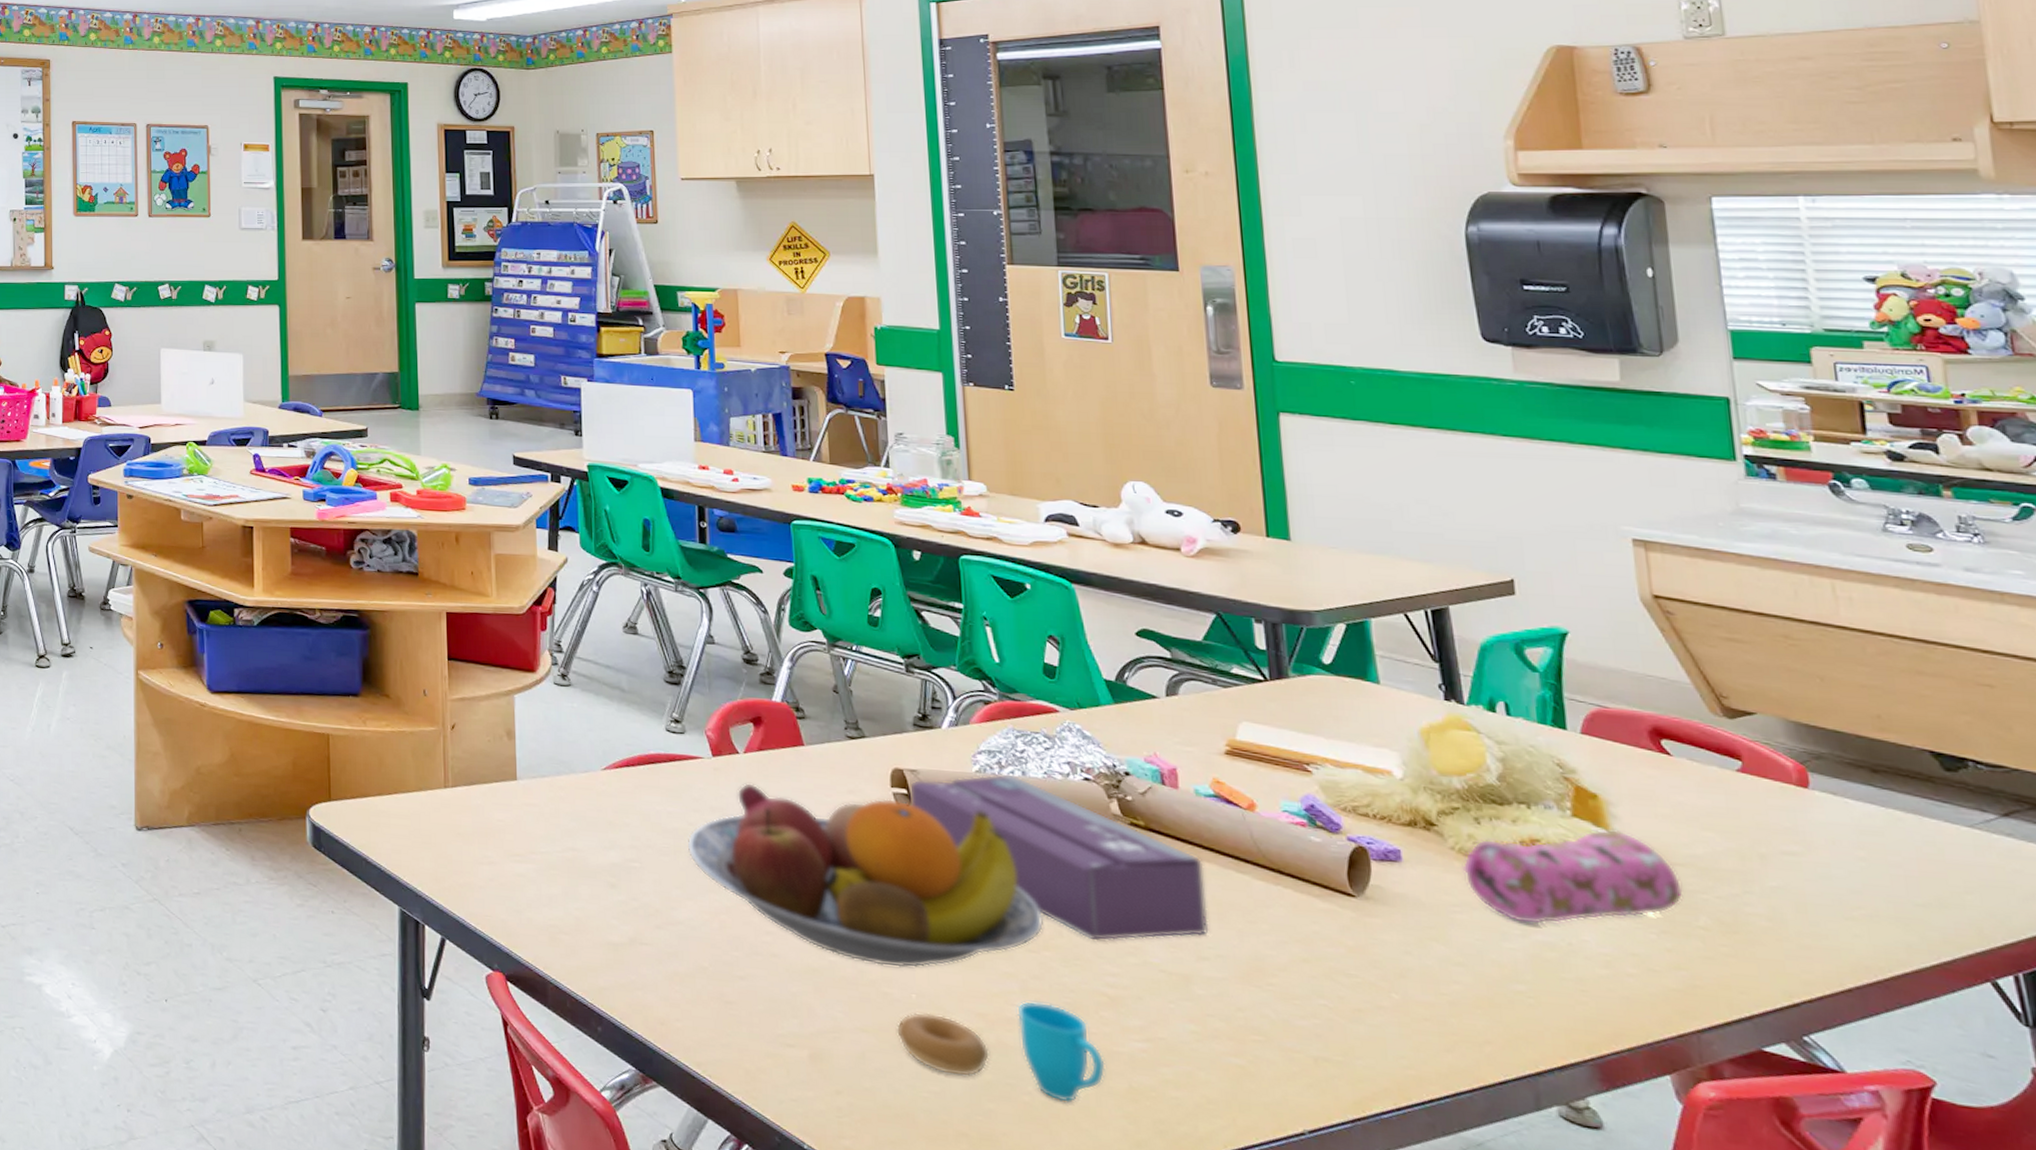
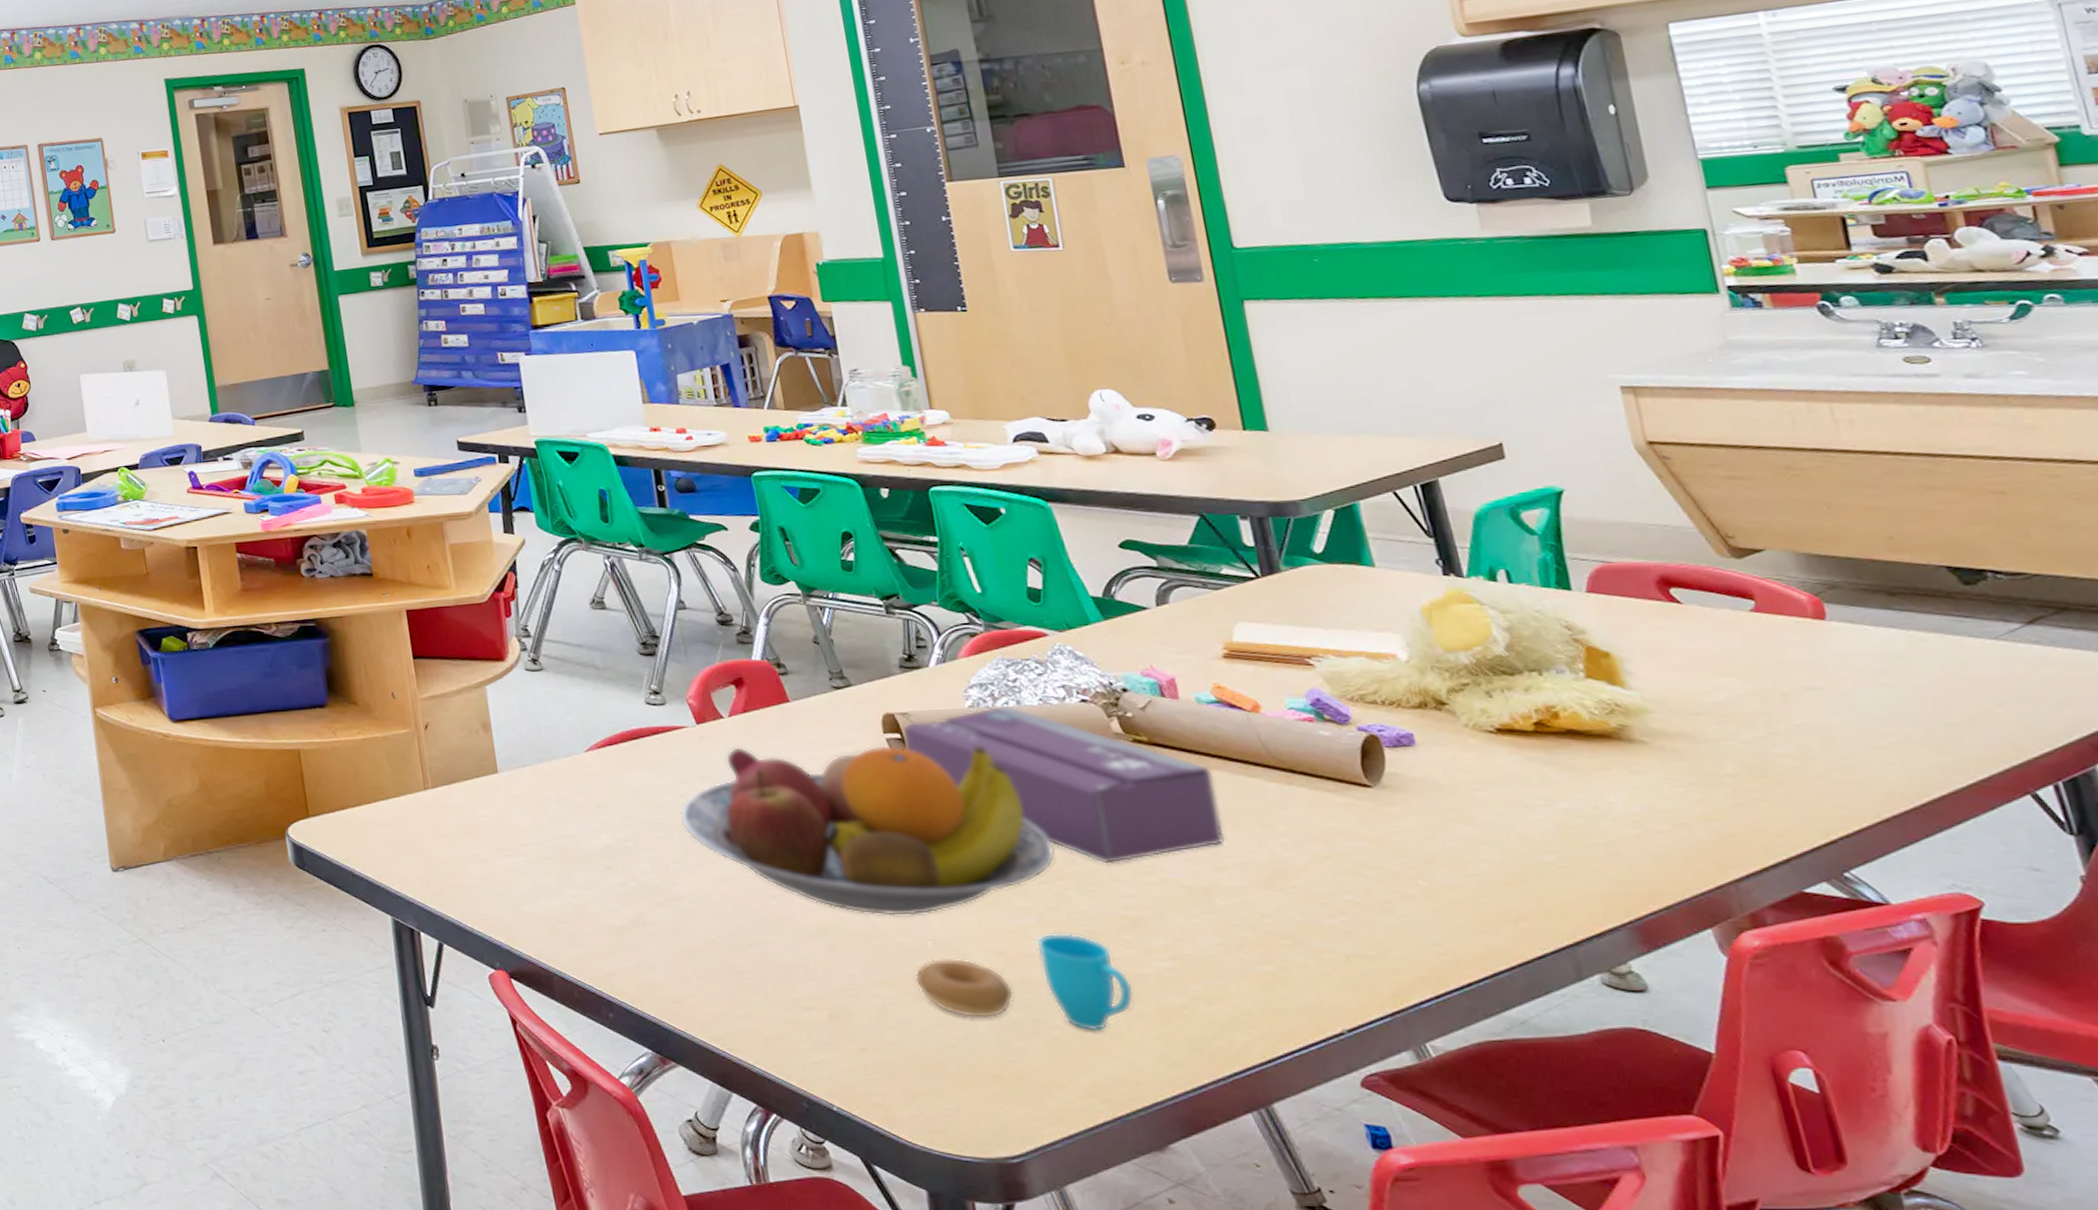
pencil case: present [1462,829,1684,925] -> none [1477,686,1708,794]

